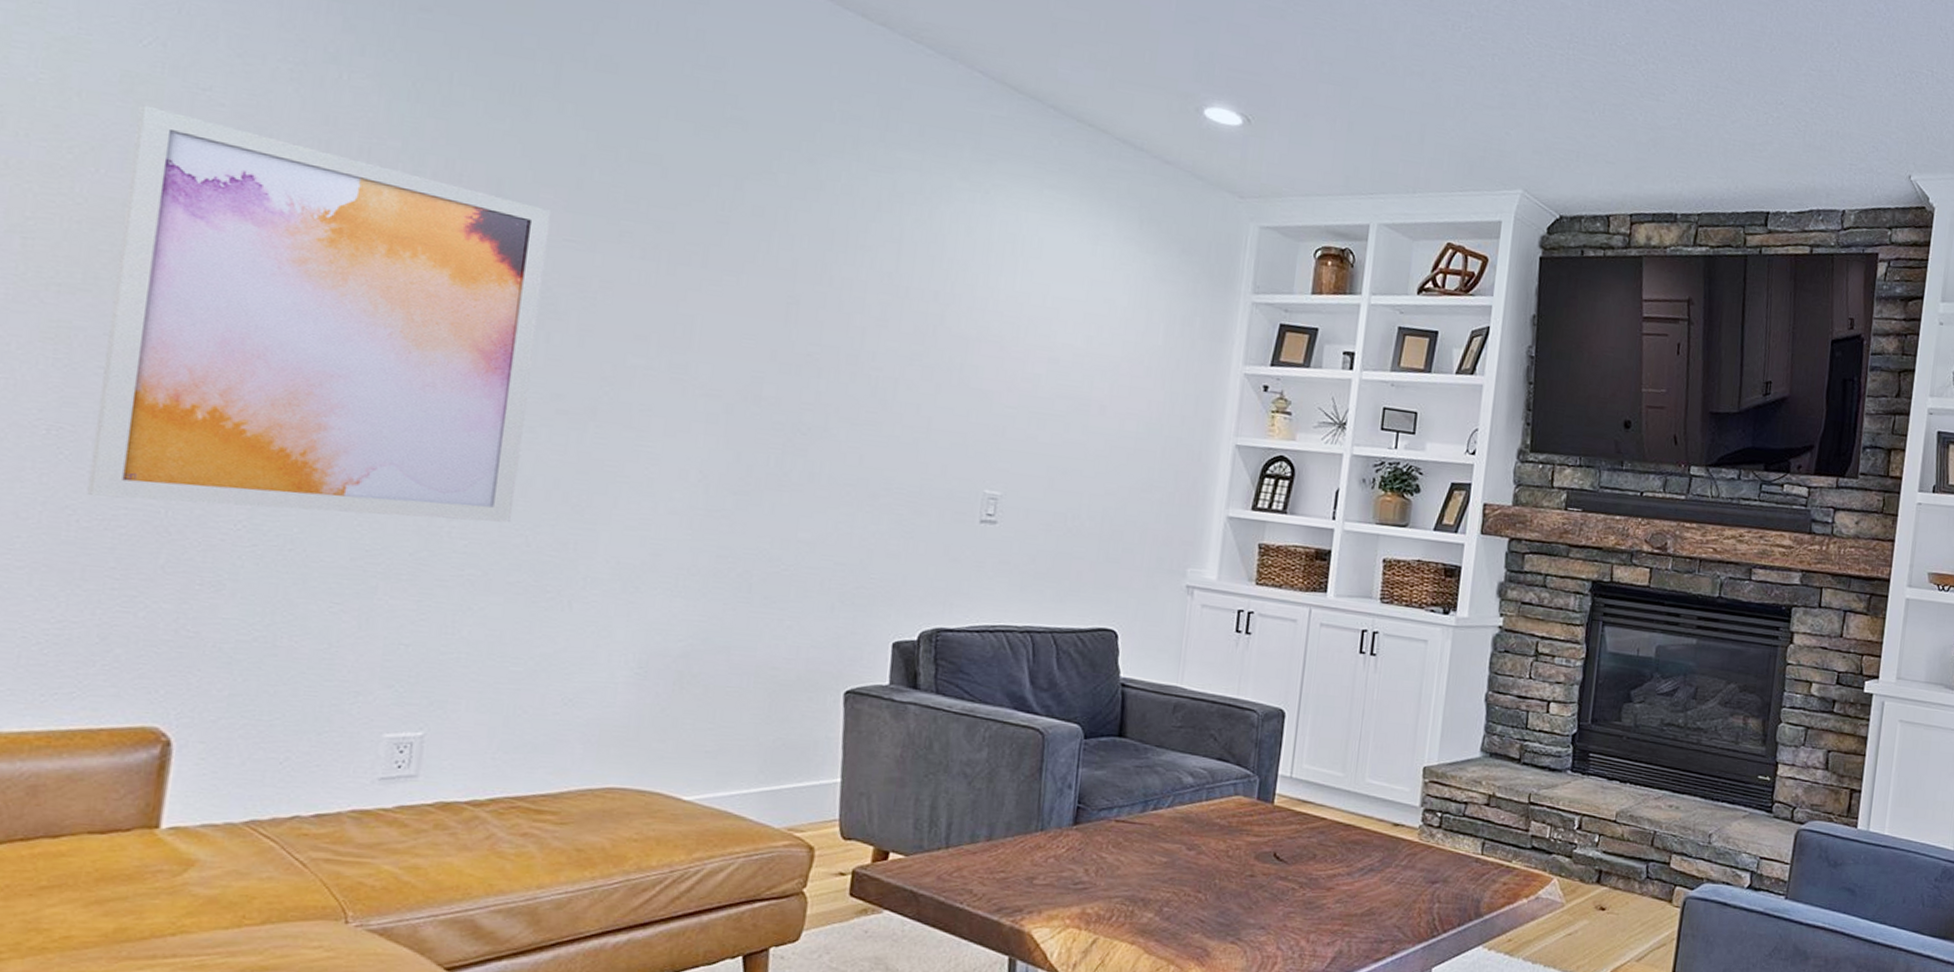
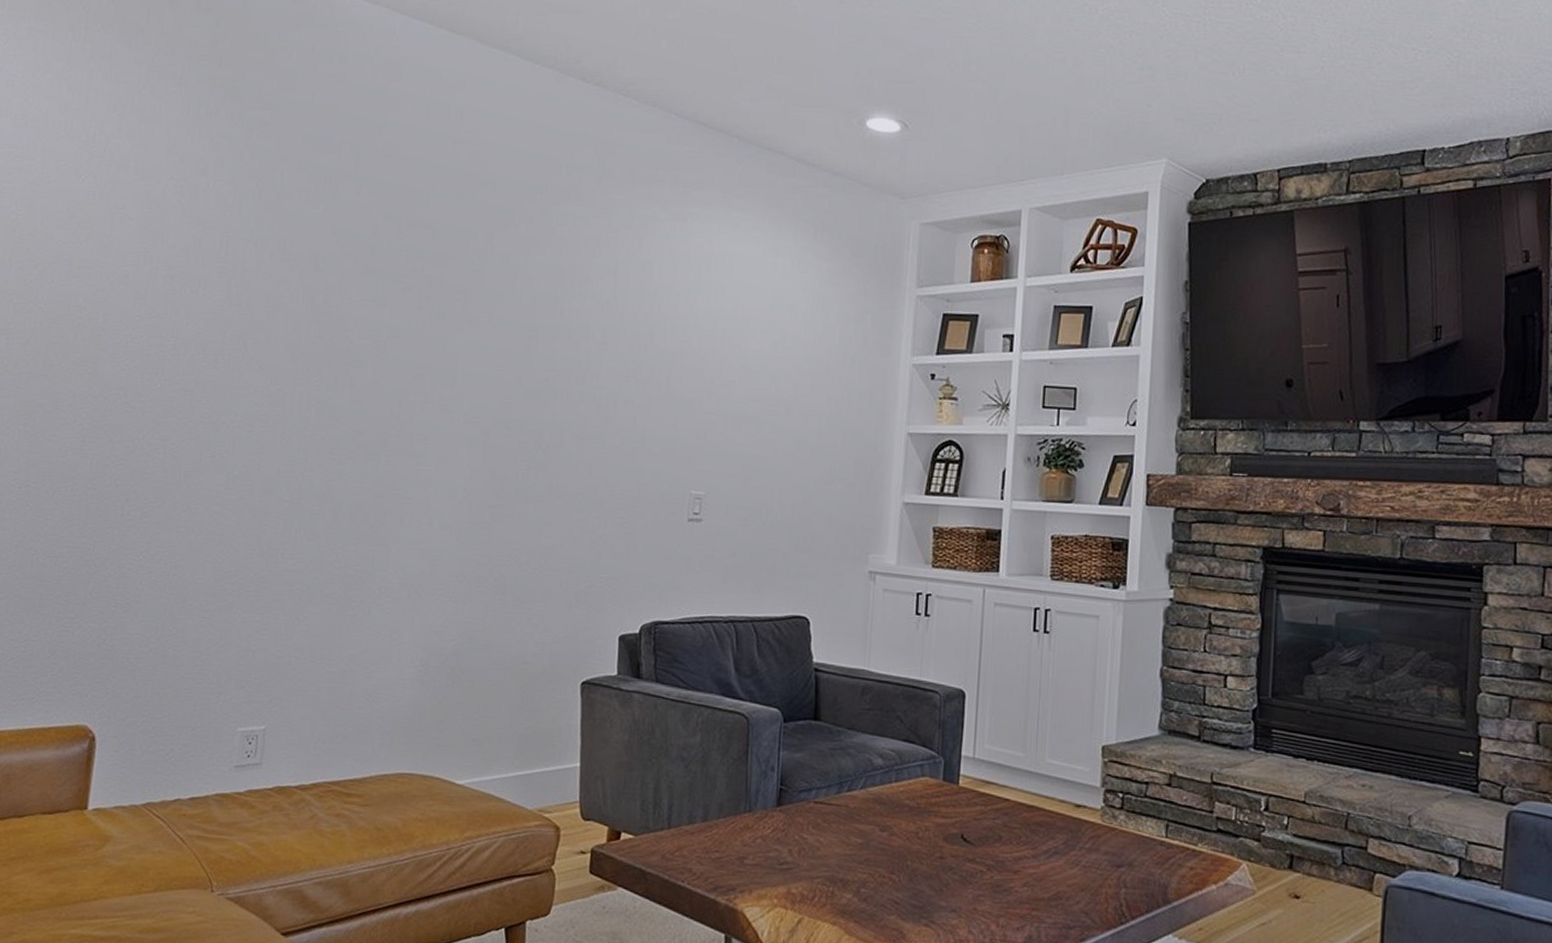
wall art: present [87,104,552,523] -> none [43,226,353,543]

